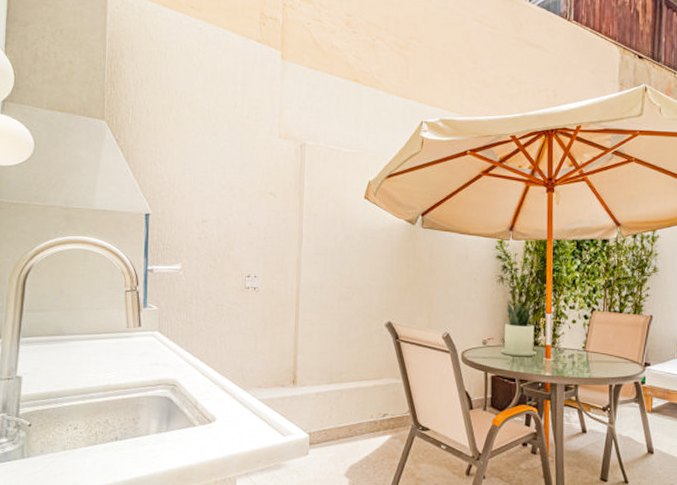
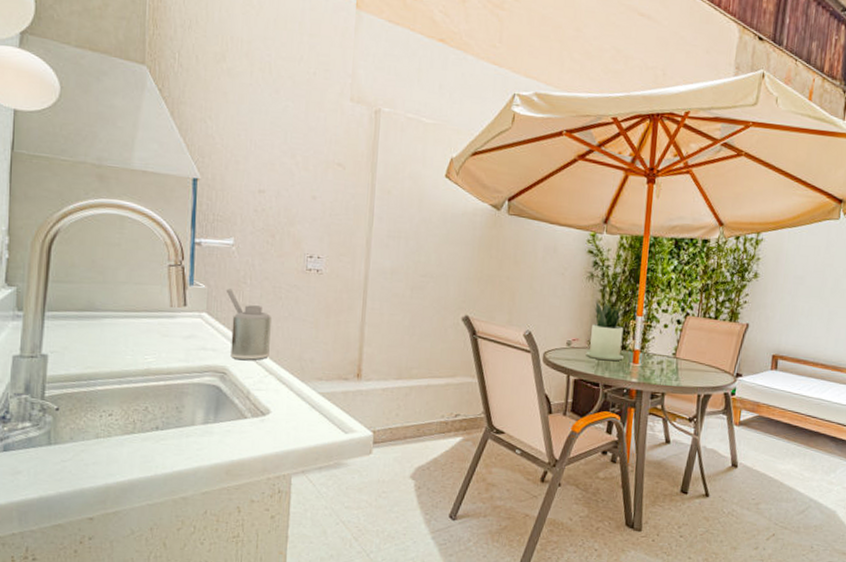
soap dispenser: none [175,309,216,373] -> present [226,289,273,361]

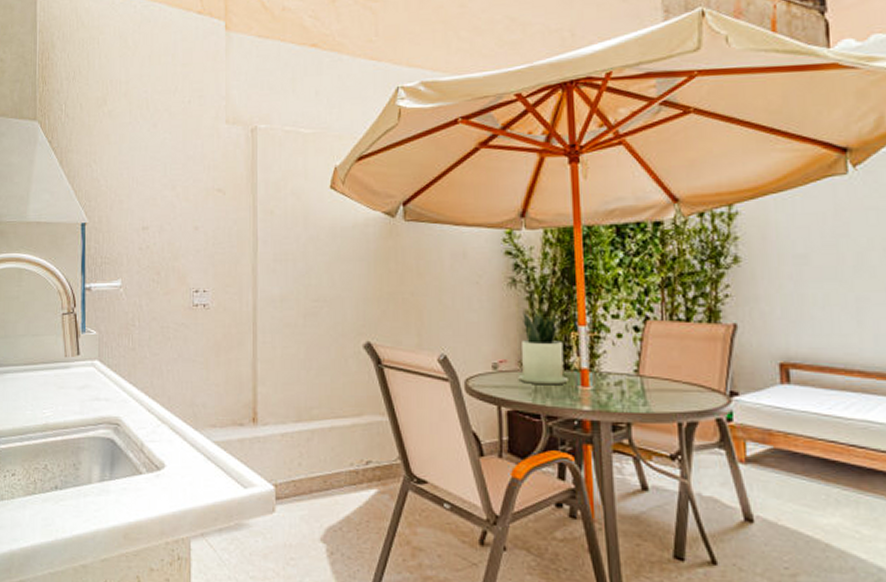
soap dispenser: present [226,289,273,361] -> none [116,333,162,410]

